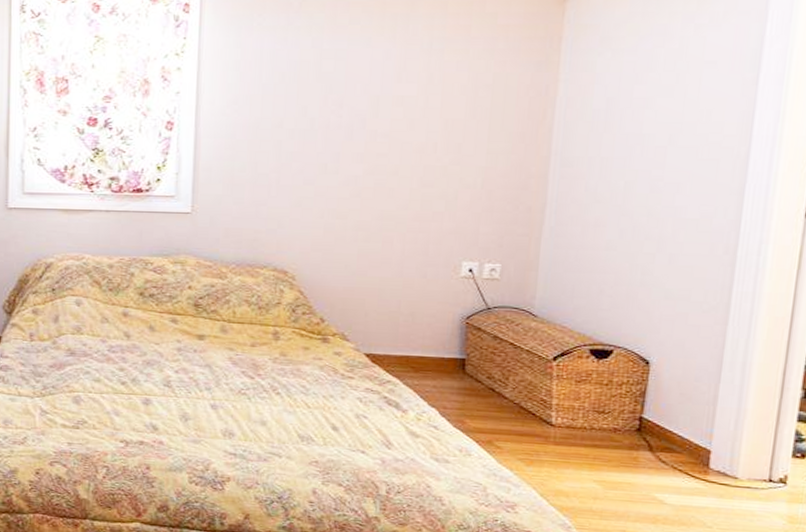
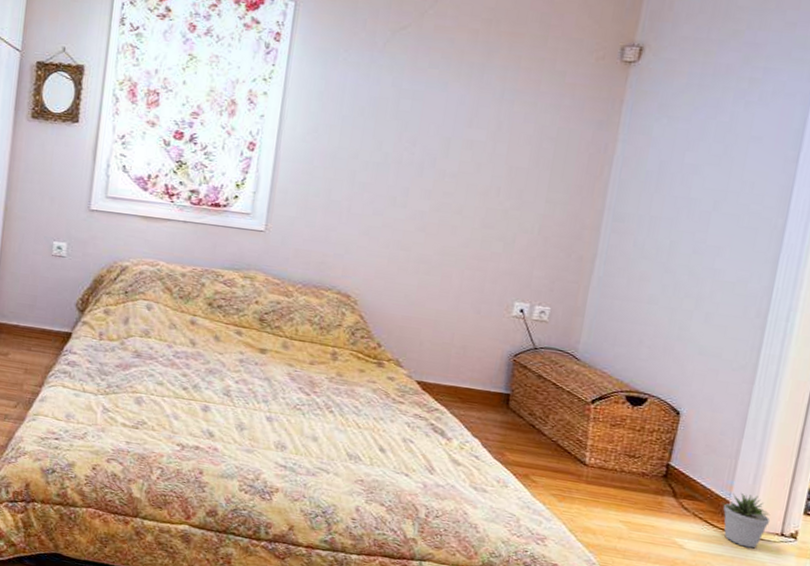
potted plant: none [702,441,757,498] -> present [722,493,771,549]

